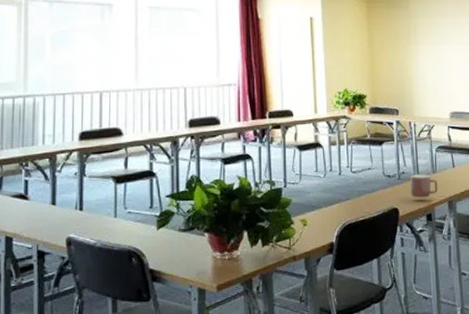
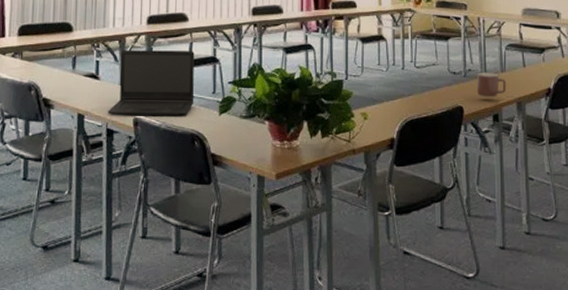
laptop: none [38,166,131,236] -> present [108,50,195,116]

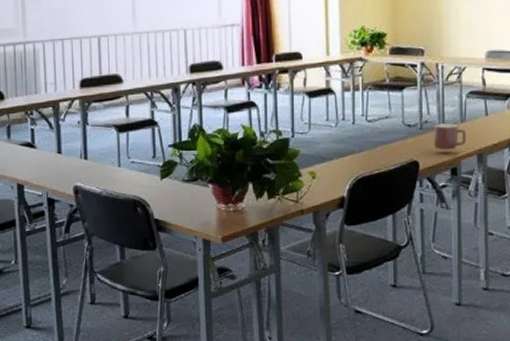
laptop: present [108,50,195,116] -> none [47,114,134,184]

